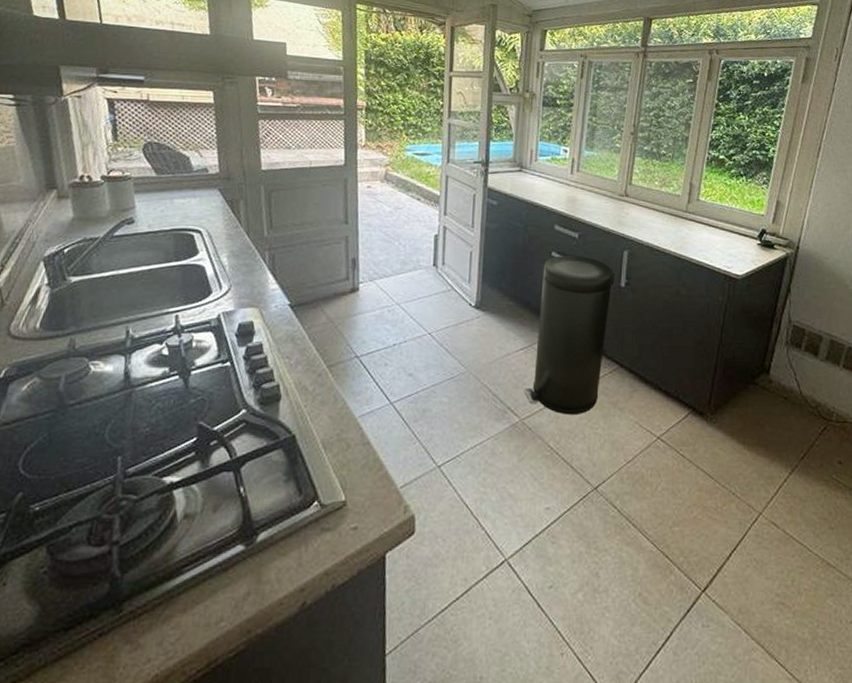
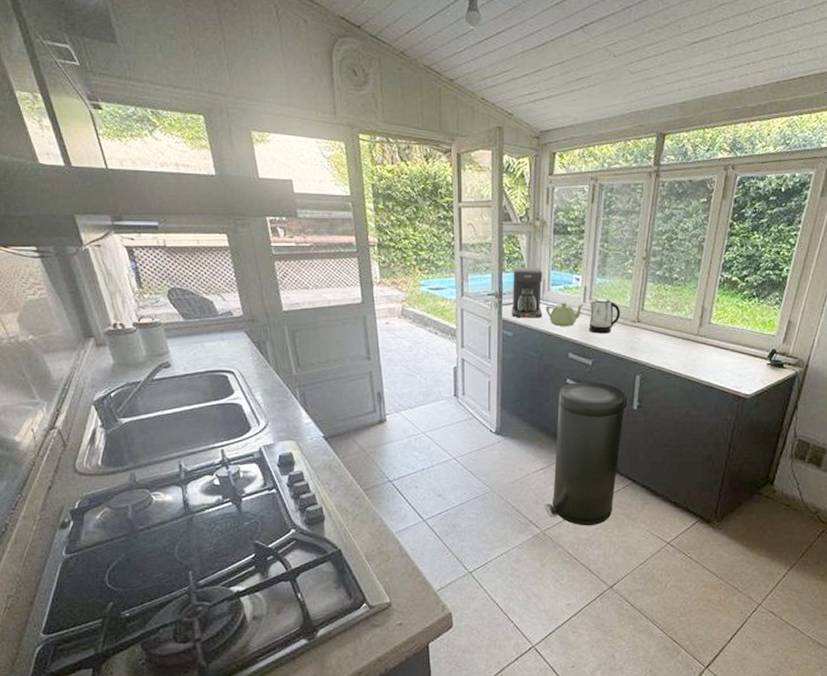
coffee maker: none [497,136,531,188] -> present [511,266,543,318]
teapot: none [532,173,573,197] -> present [545,302,585,326]
kettle: none [576,171,609,207] -> present [589,299,621,334]

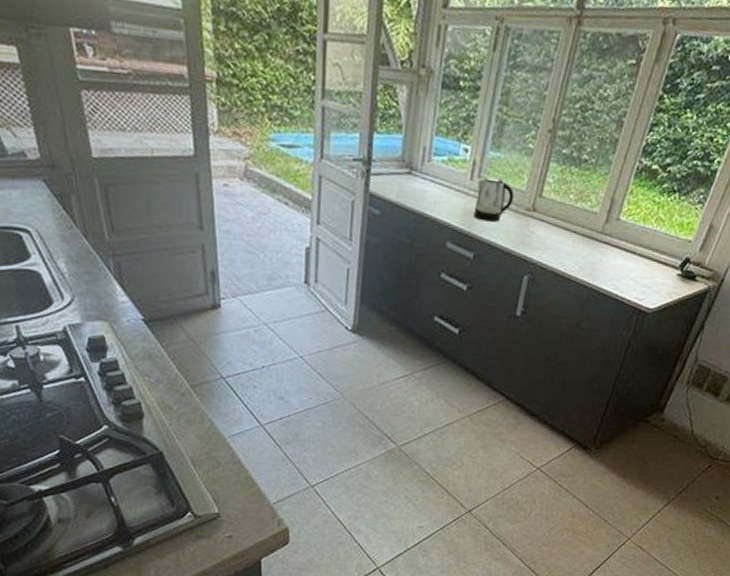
coffee maker: present [511,266,543,318] -> none [381,126,424,196]
pedal bin: present [544,381,628,526] -> none [402,277,511,445]
teapot: present [545,302,585,326] -> none [423,177,472,209]

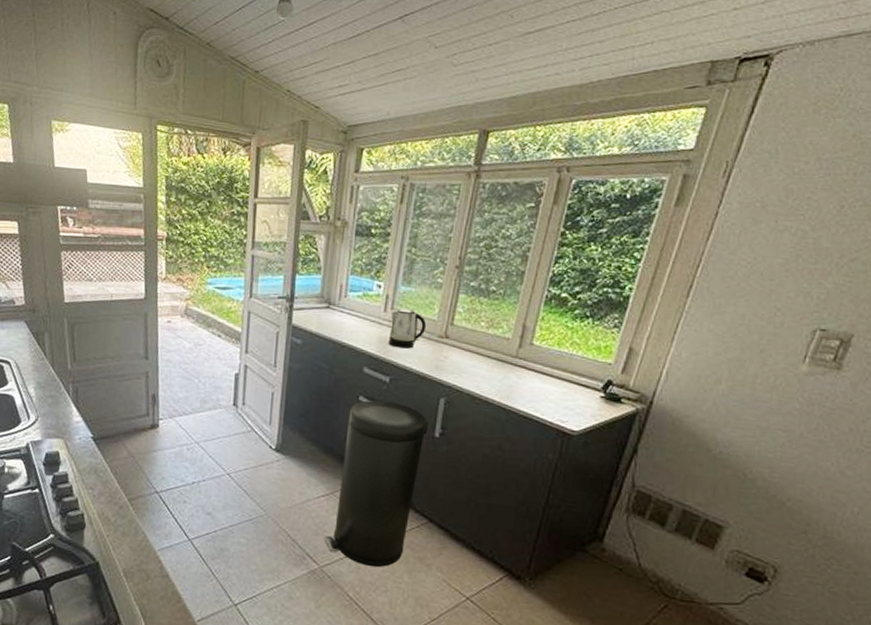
pedal bin: none [402,277,511,445] -> present [324,400,429,568]

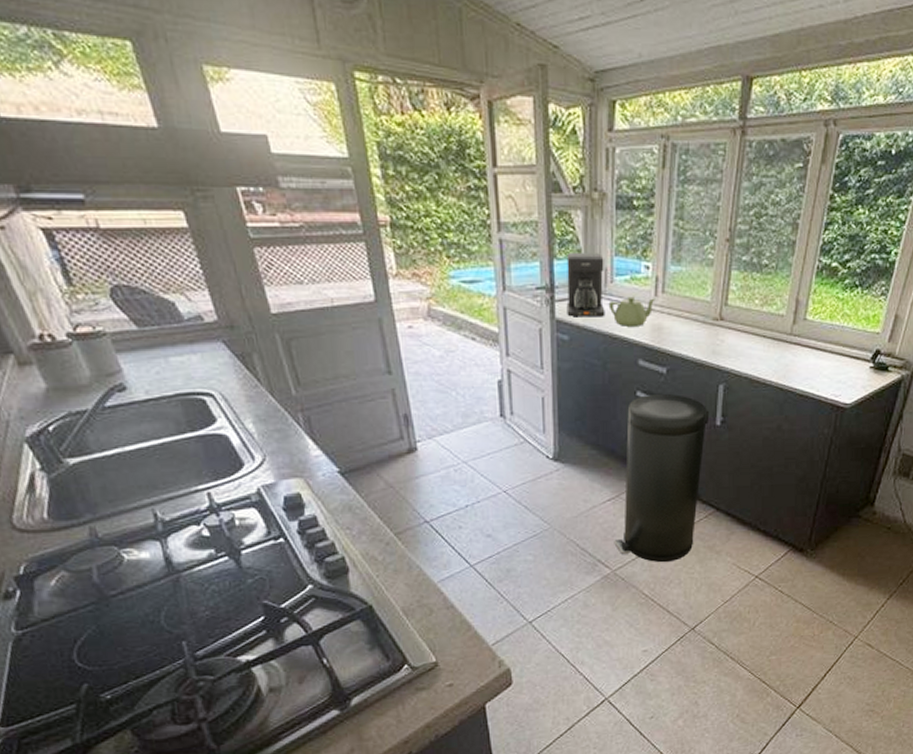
coffee maker: none [302,269,341,327] -> present [566,252,605,317]
teapot: none [340,310,386,337] -> present [608,296,657,326]
kettle: present [388,309,427,349] -> none [662,291,701,335]

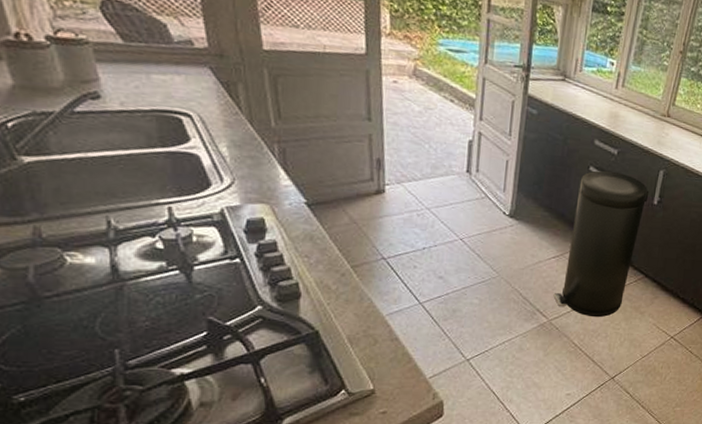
coffee maker: present [566,252,605,317] -> none [538,40,577,99]
teapot: present [608,296,657,326] -> none [575,85,617,112]

